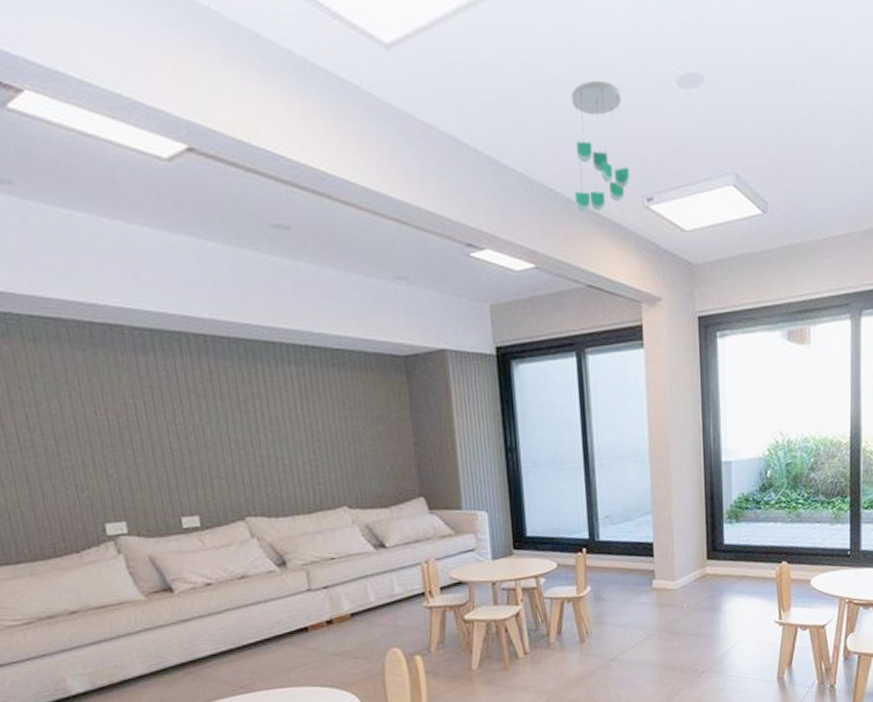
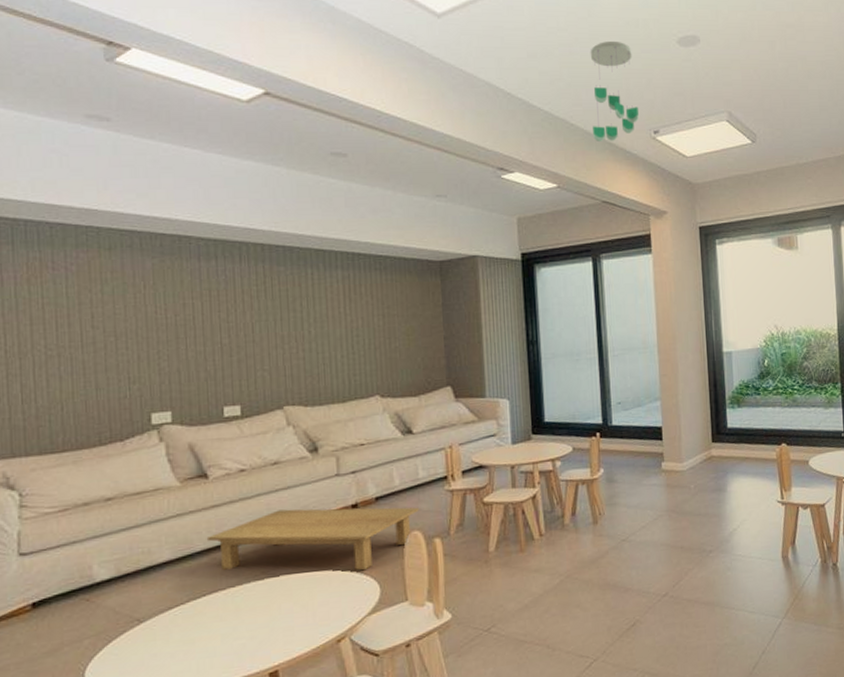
coffee table: none [179,624,397,687] -> present [206,507,419,571]

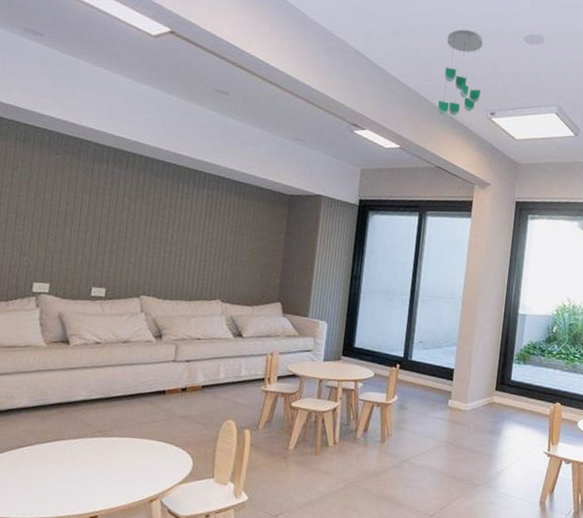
coffee table: present [206,507,419,571] -> none [59,381,236,446]

